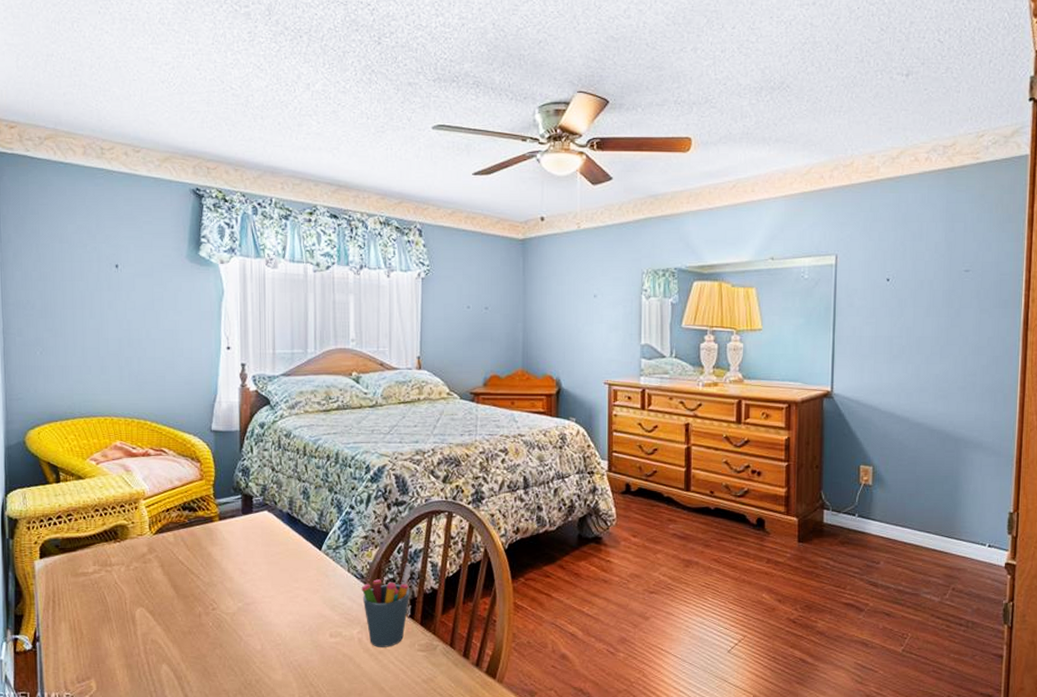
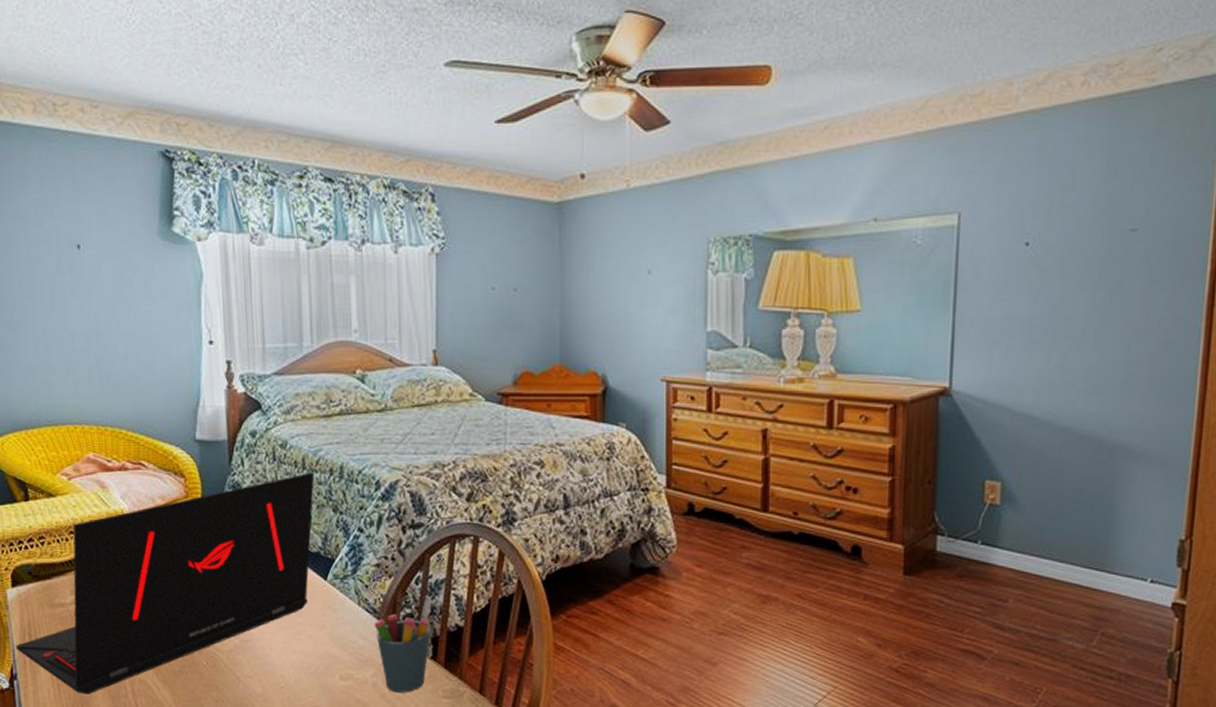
laptop: none [40,458,314,654] -> present [16,472,315,695]

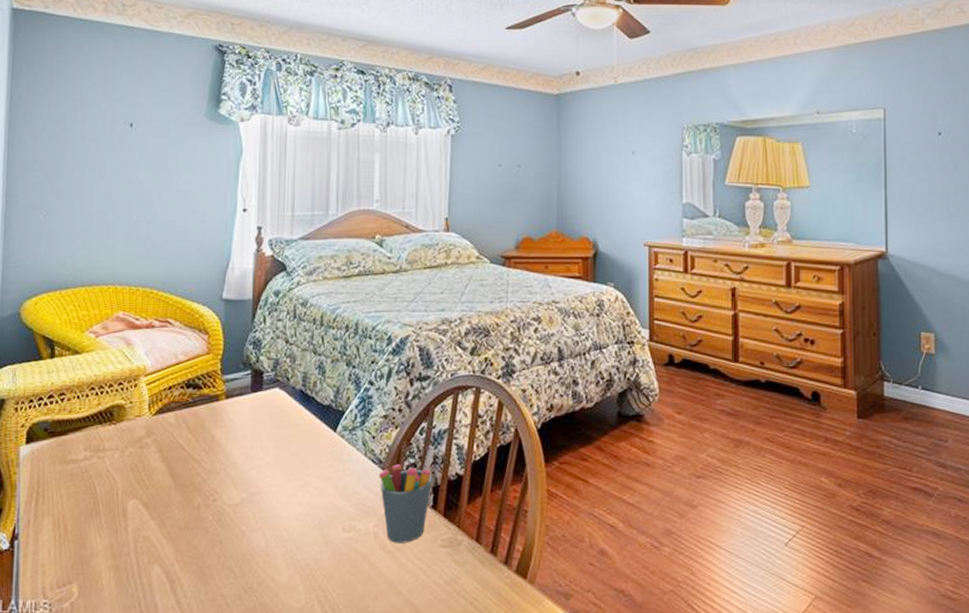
laptop: present [16,472,315,695] -> none [22,328,331,554]

